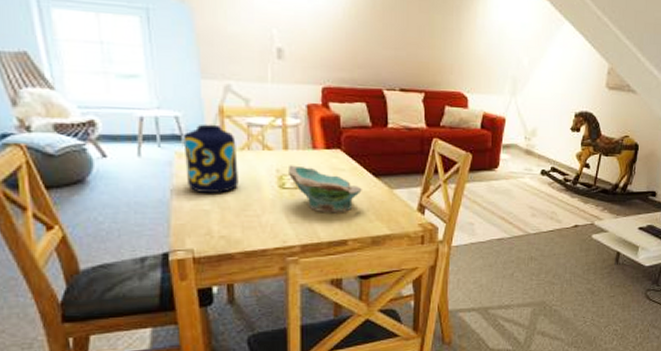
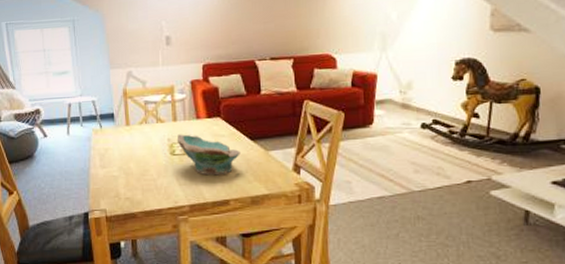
vase: present [185,124,238,193] -> none [99,104,139,162]

